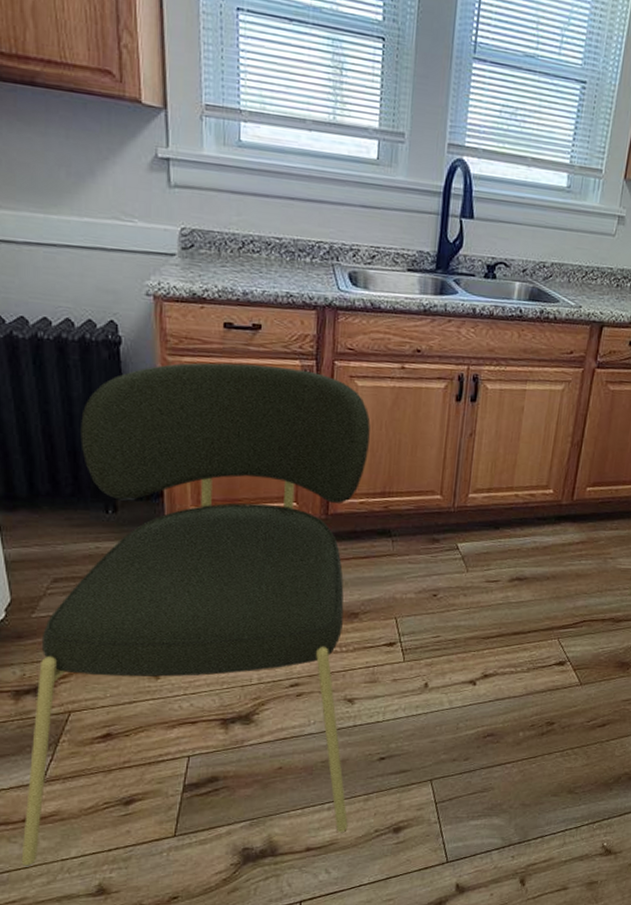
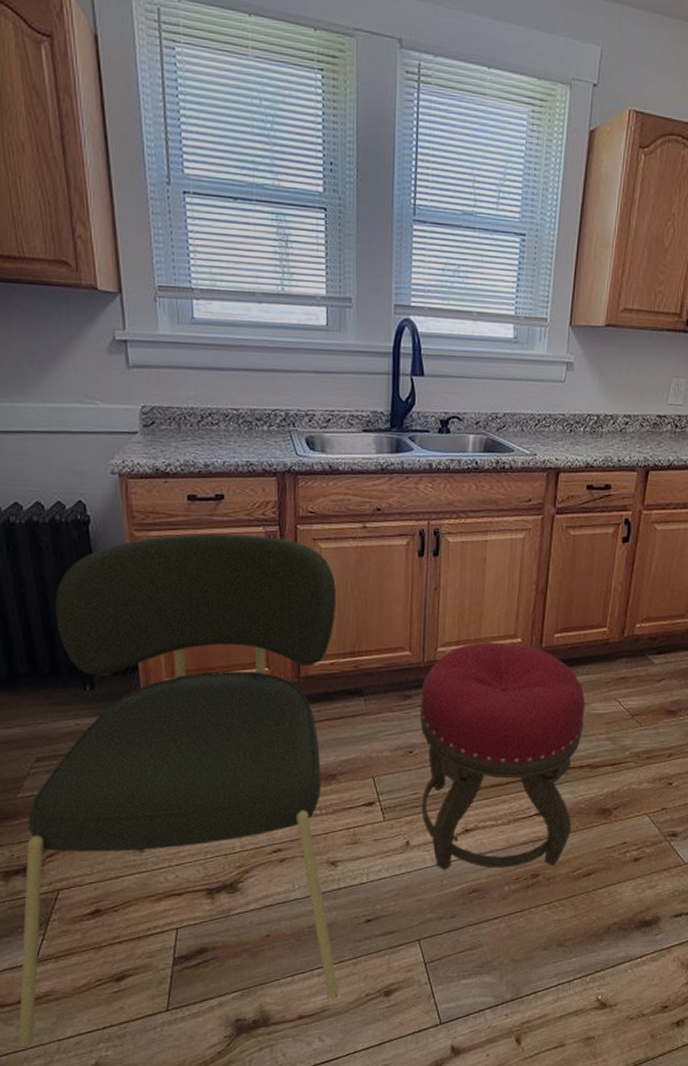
stool: none [442,490,613,716] -> present [419,642,586,871]

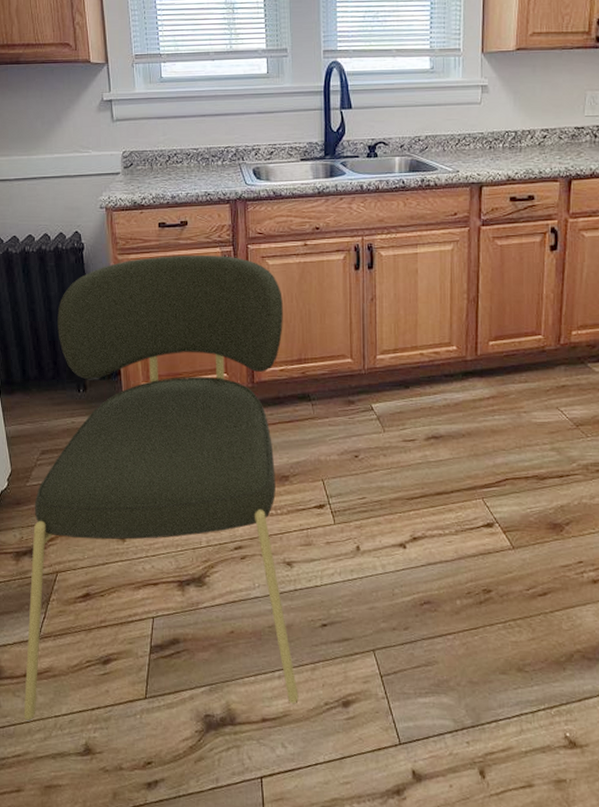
stool: present [419,642,586,871] -> none [362,350,526,583]

